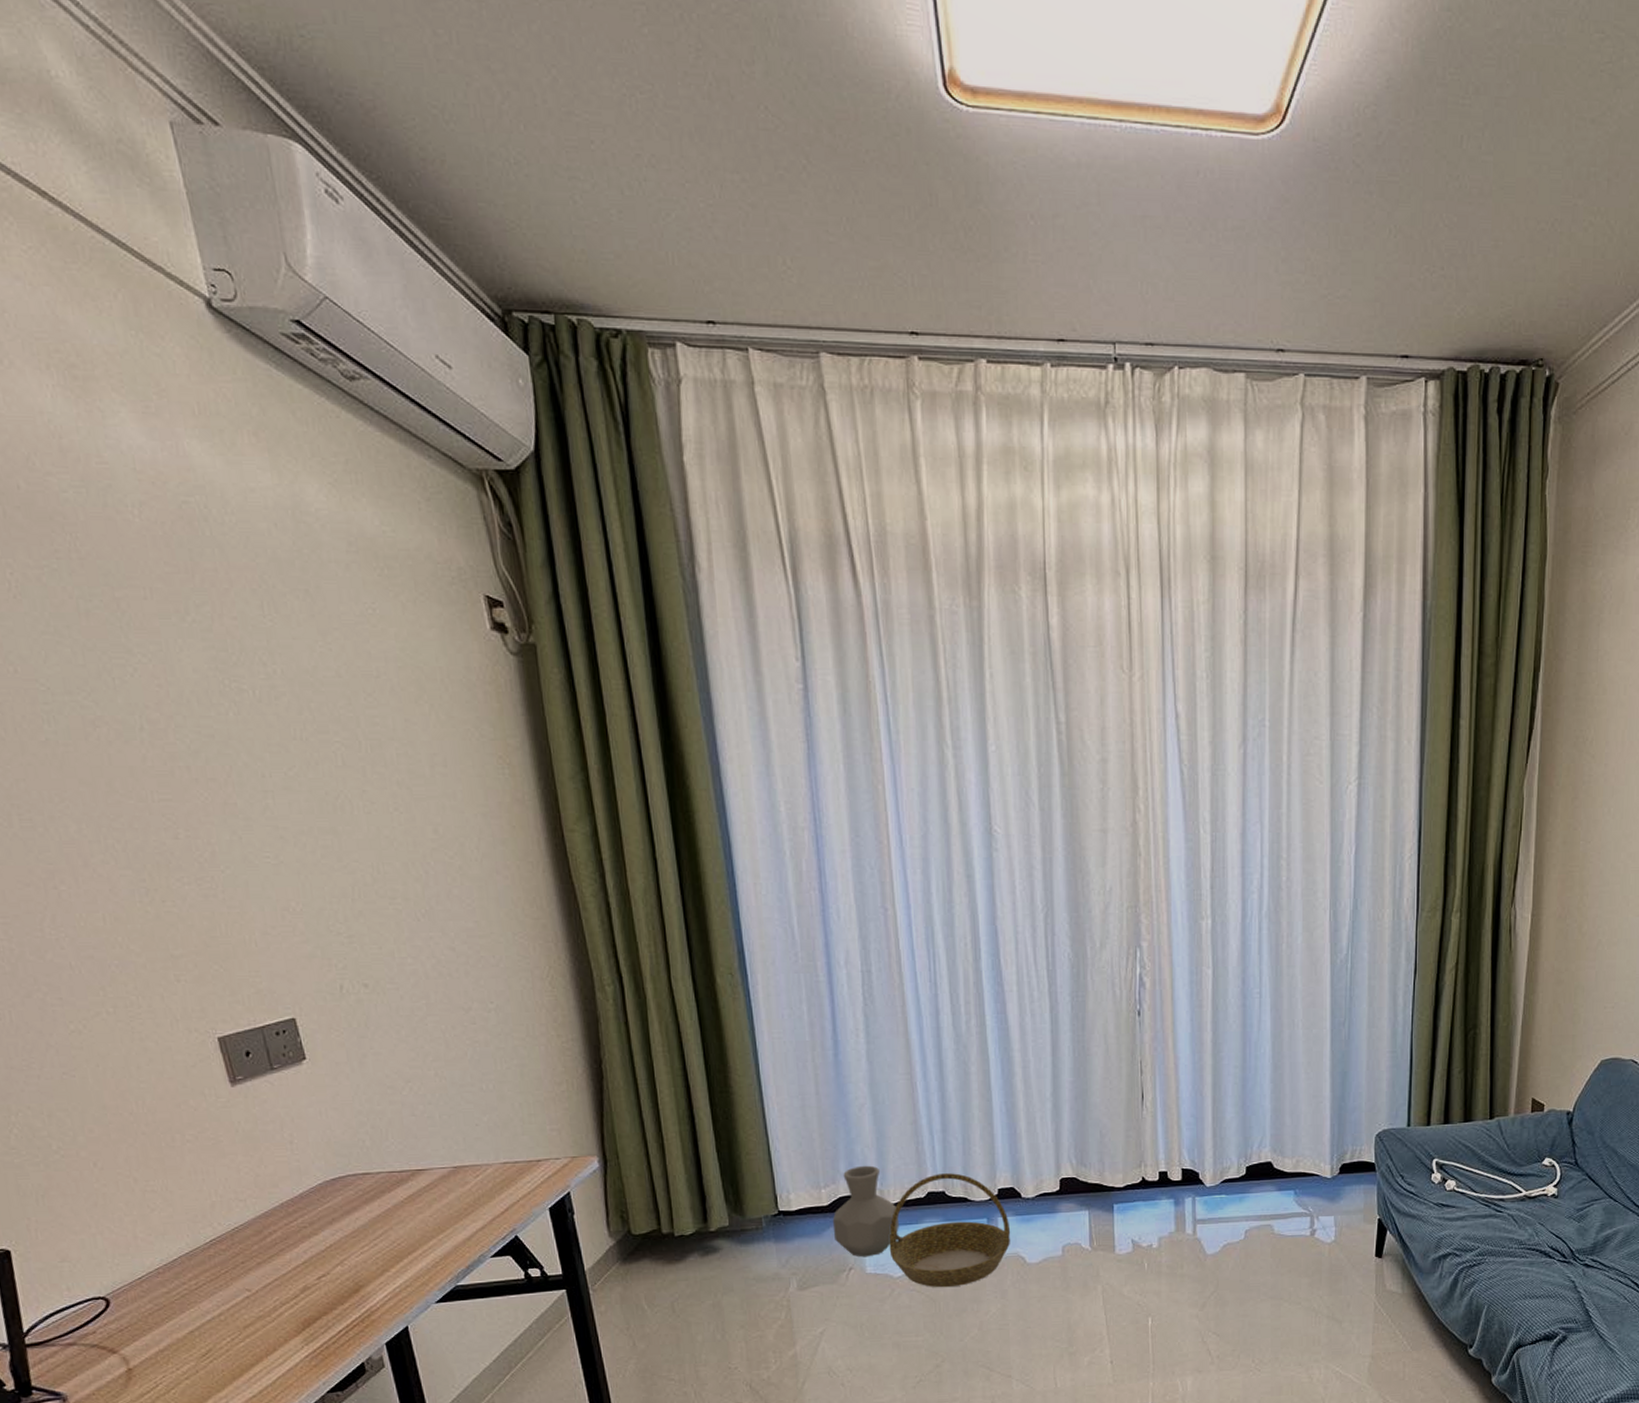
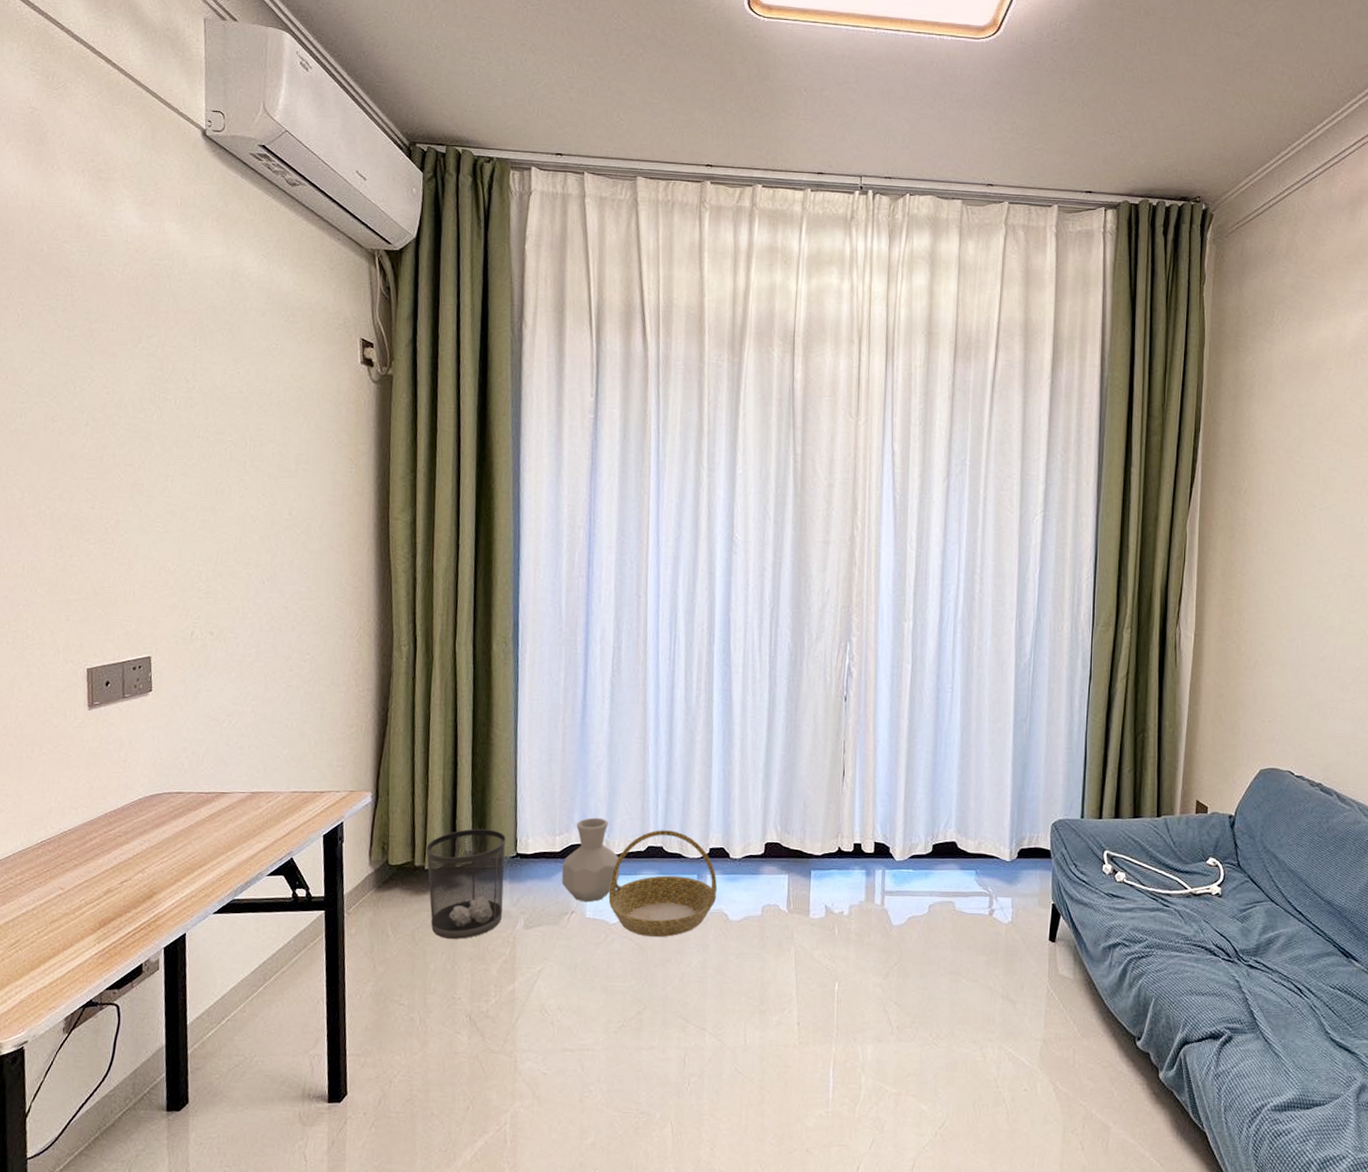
waste bin: none [672,1188,772,1308] -> present [426,829,506,939]

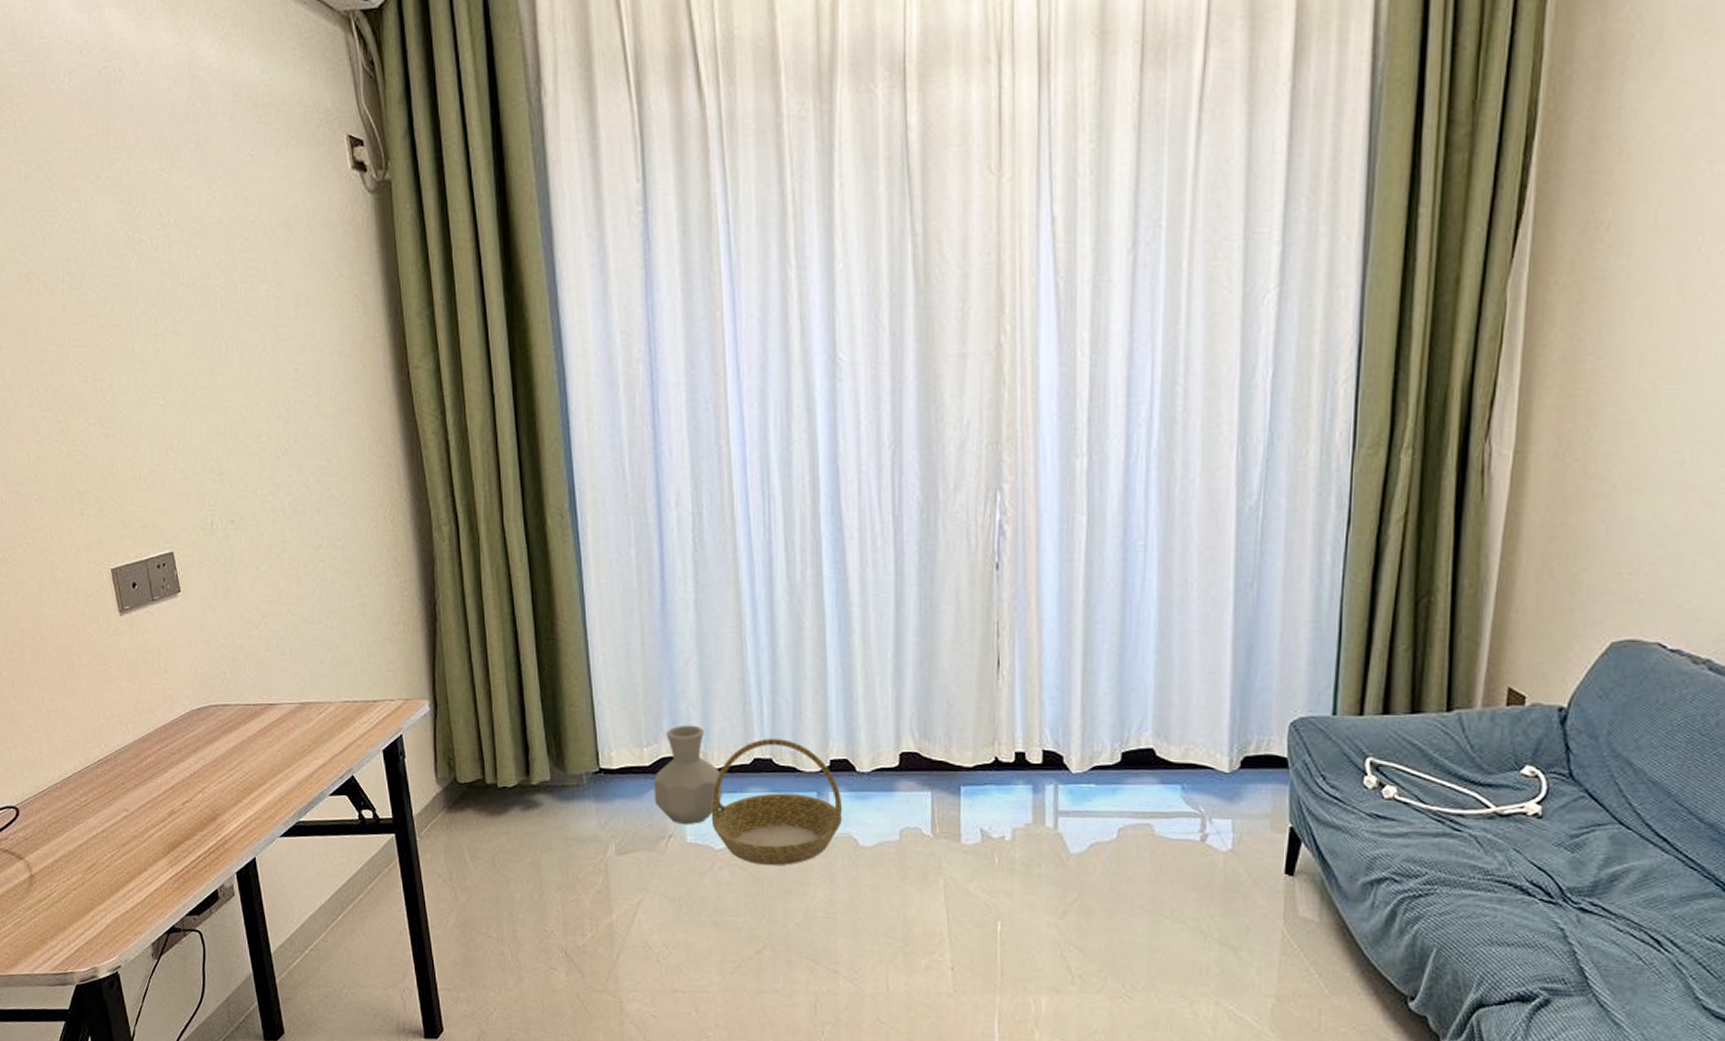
waste bin: present [426,829,506,939] -> none [496,740,591,866]

